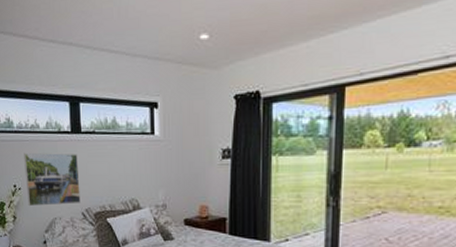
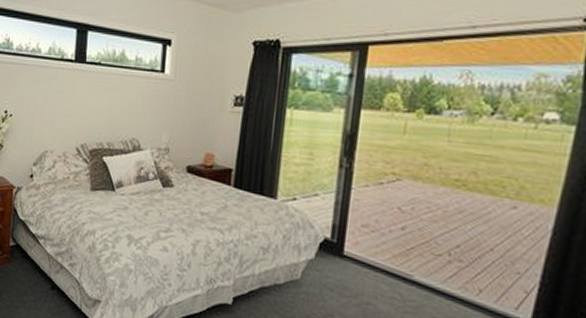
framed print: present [24,152,81,207] -> none [18,77,79,138]

